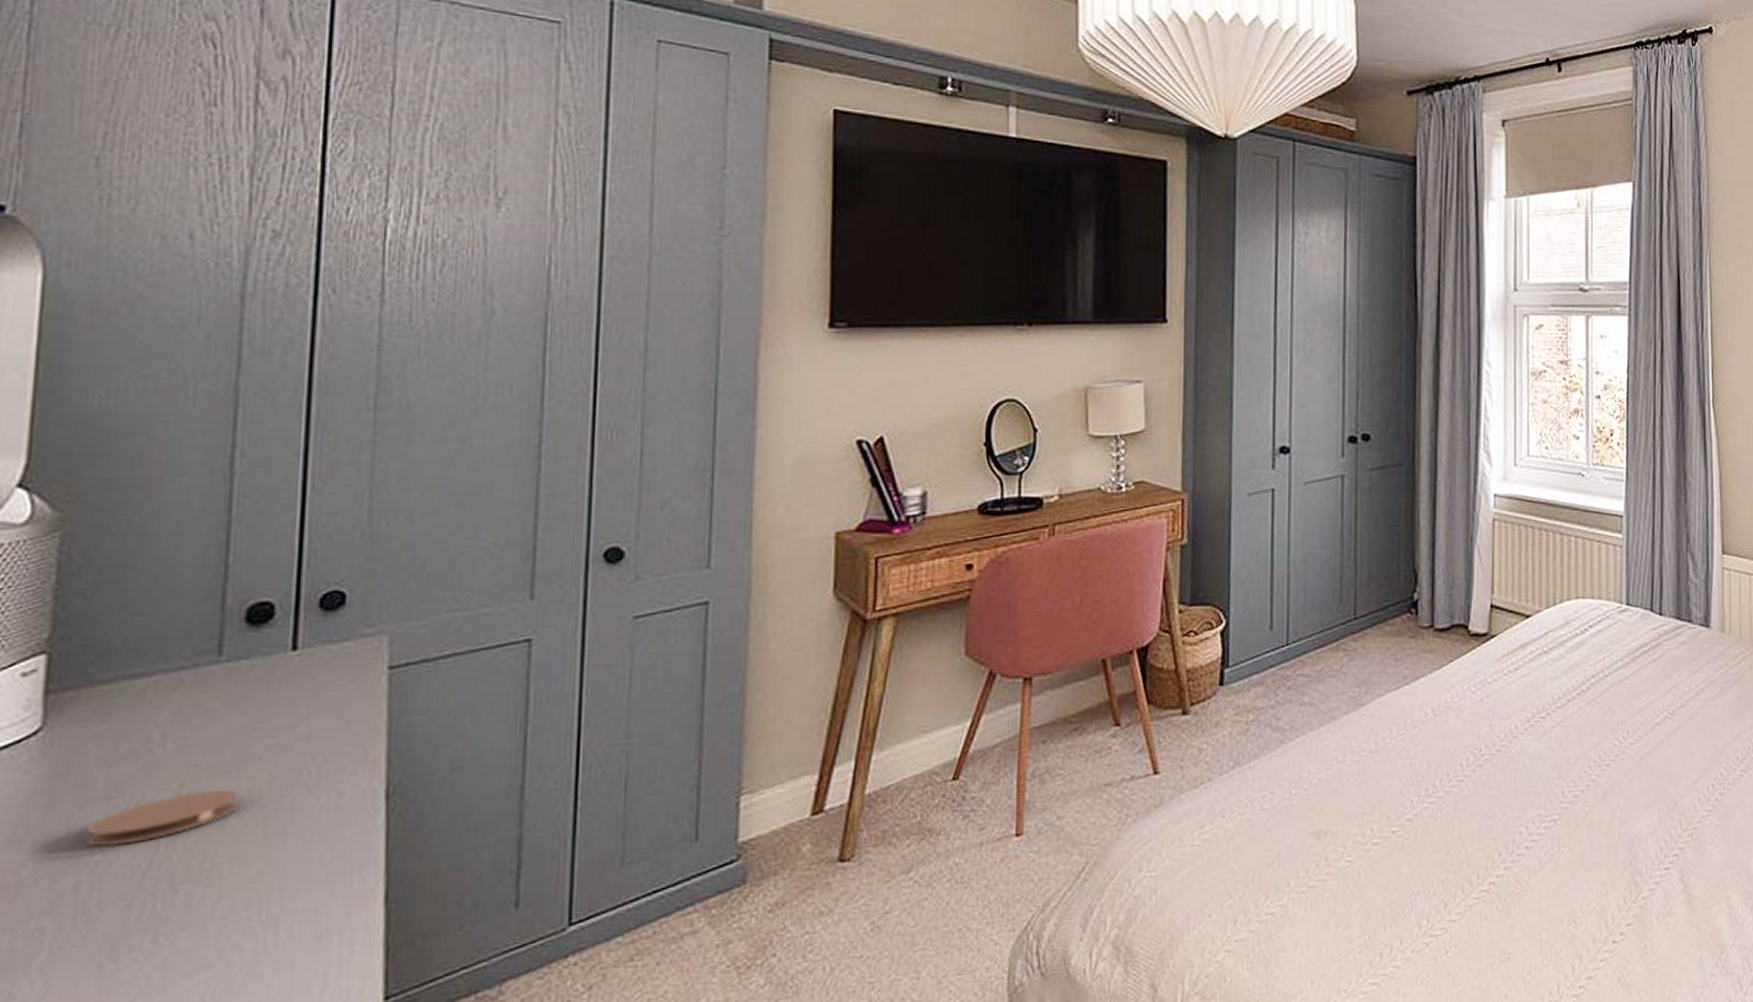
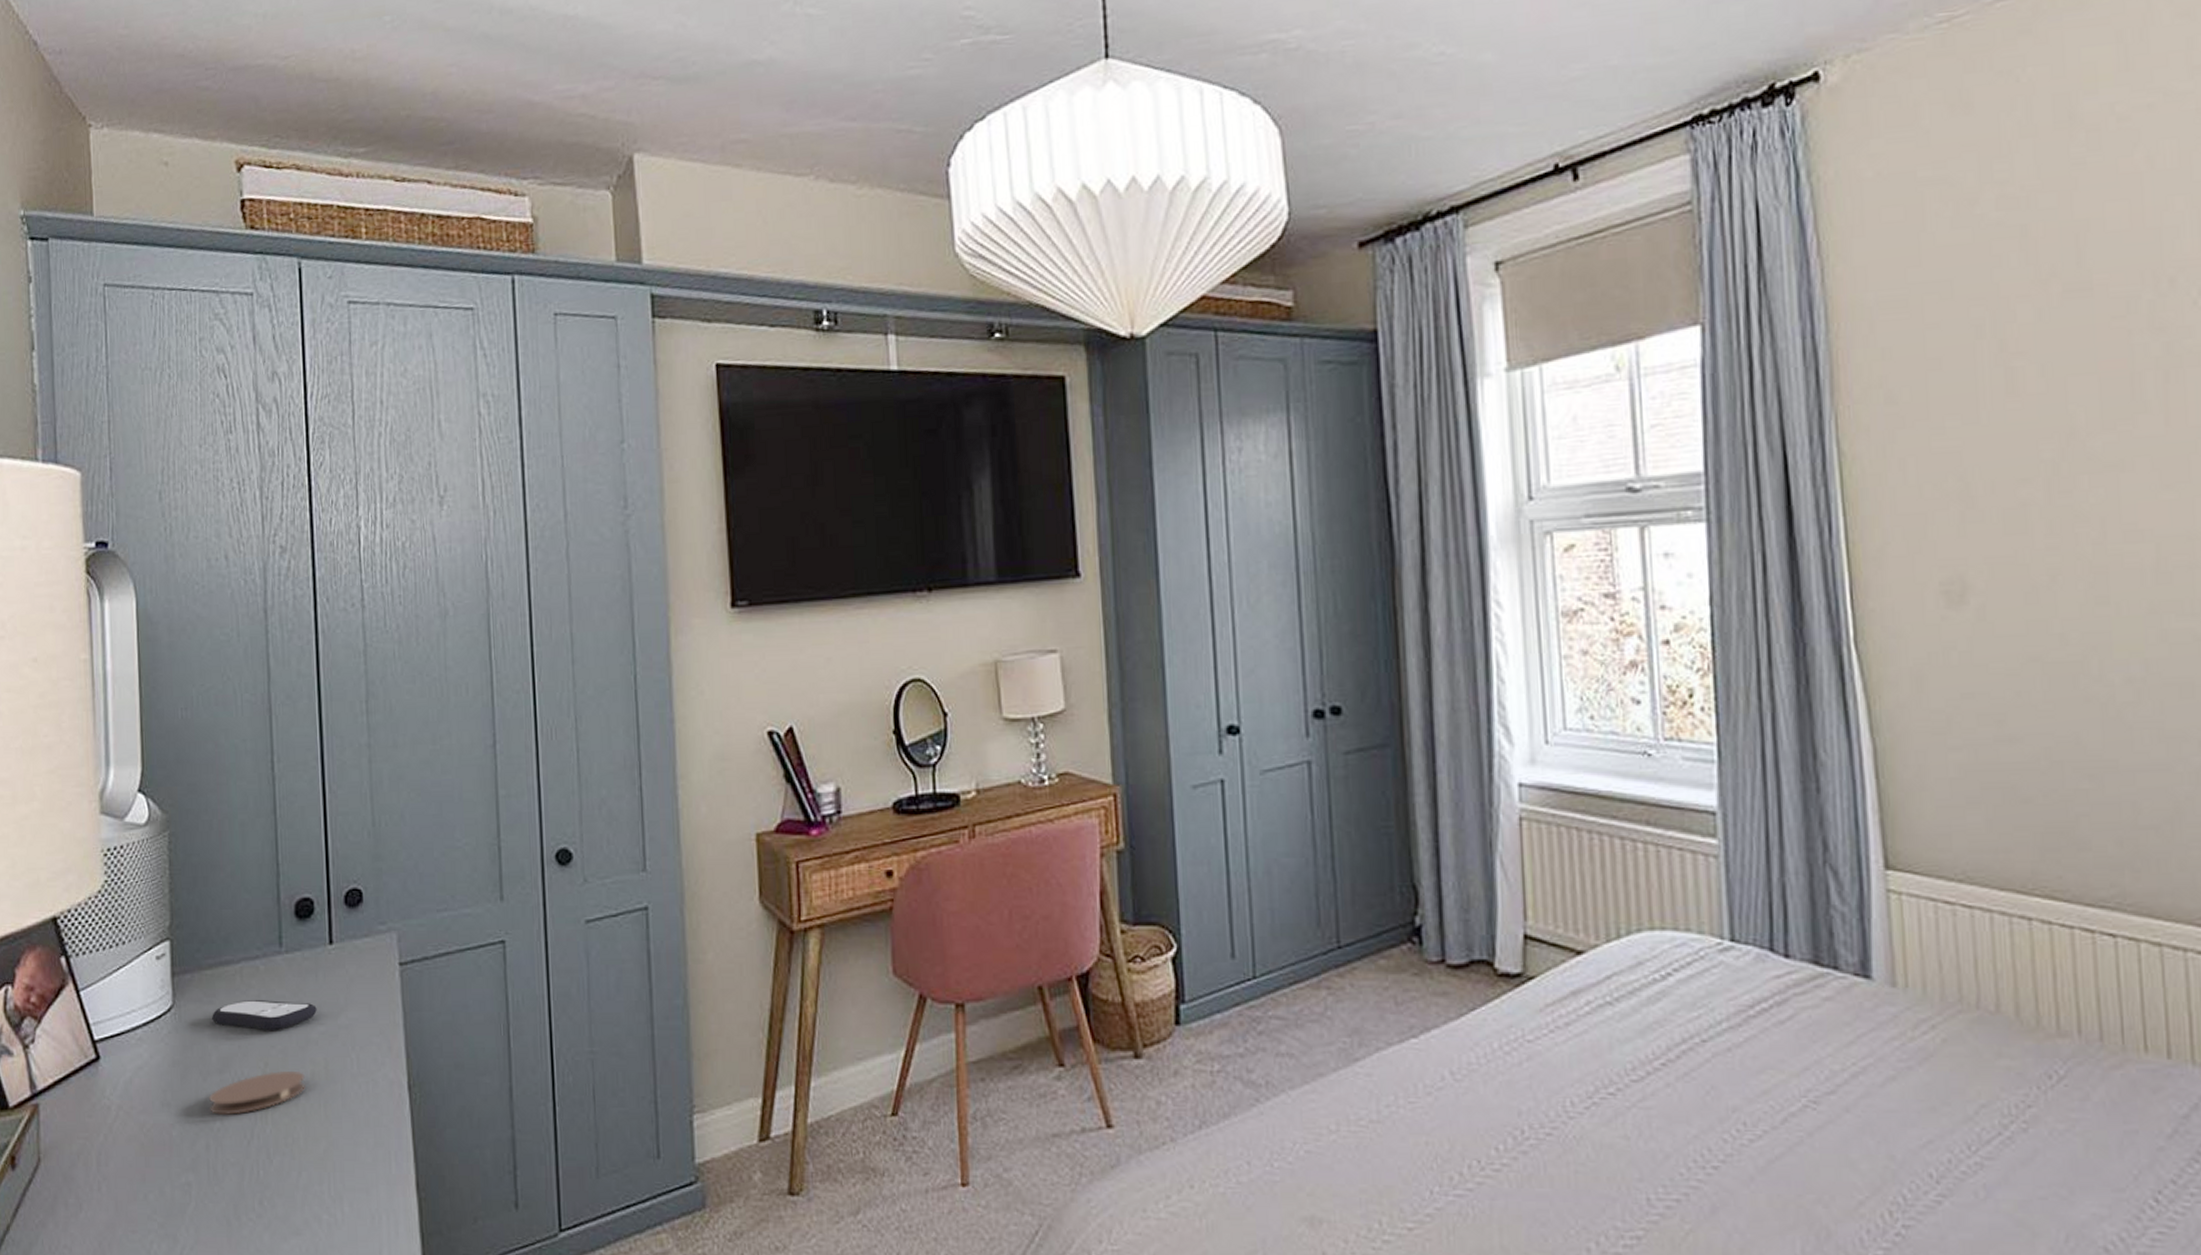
remote control: none [103,714,266,749] -> present [212,999,317,1031]

